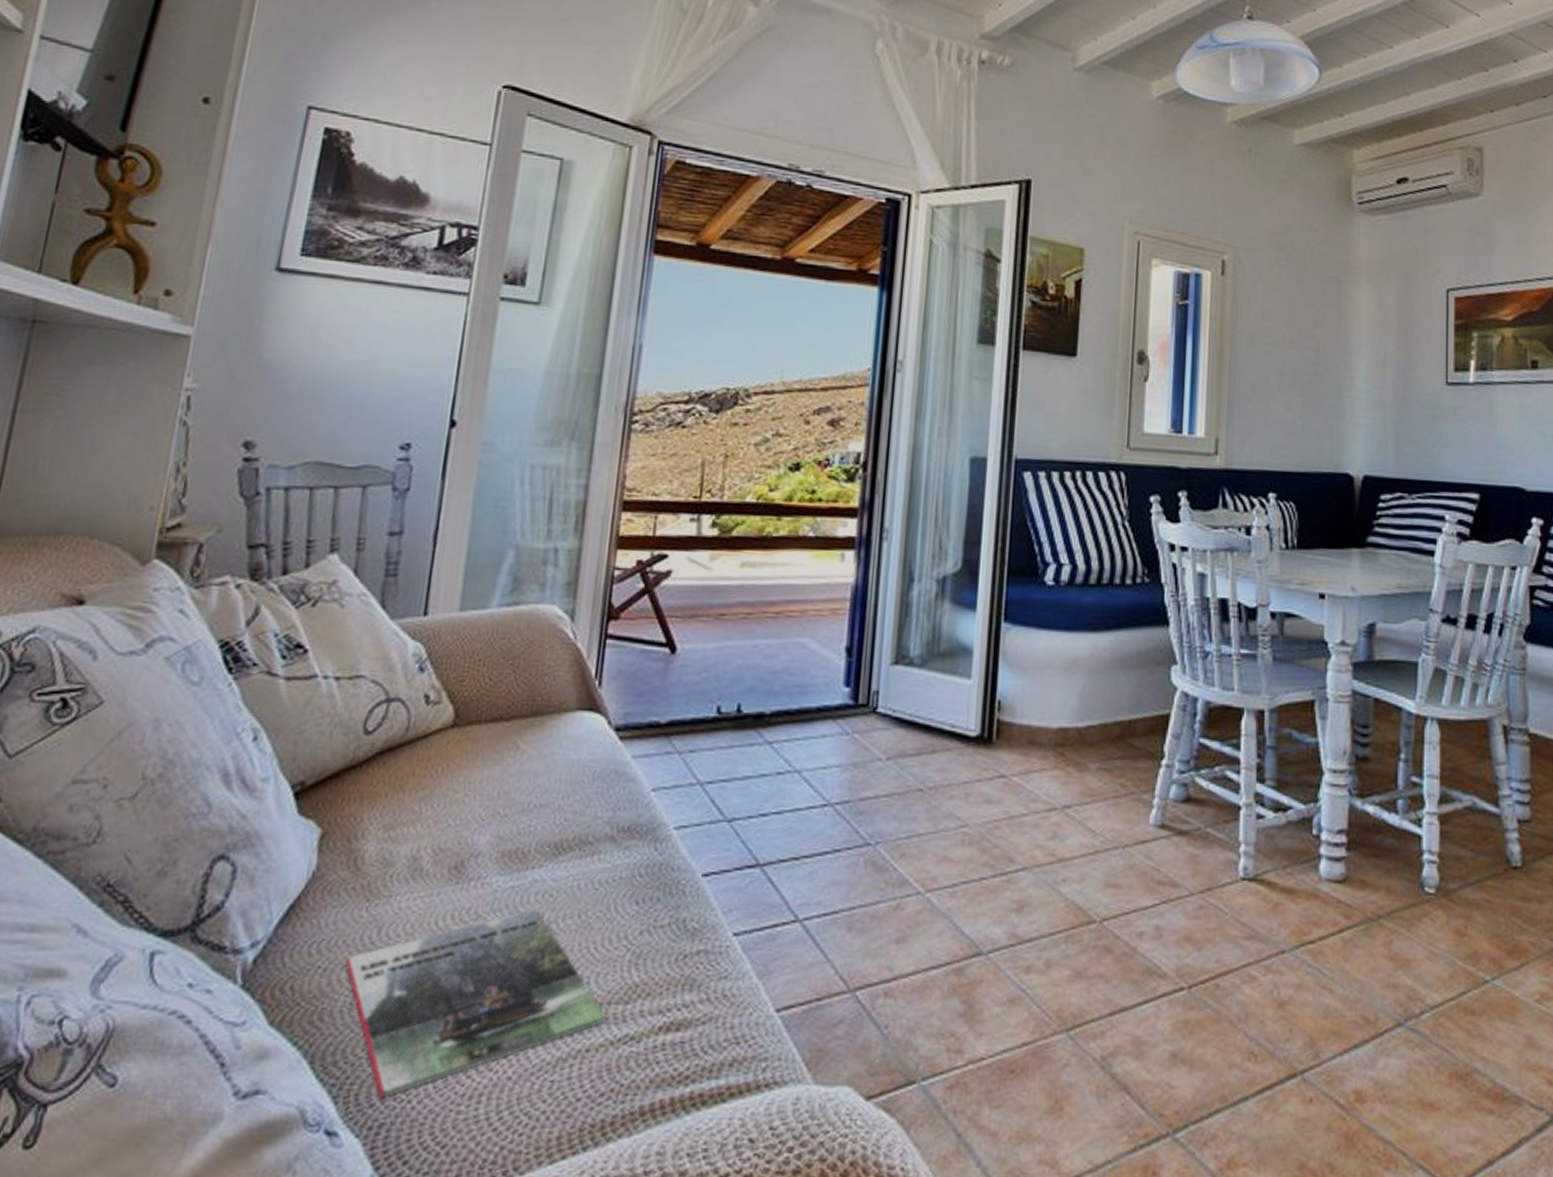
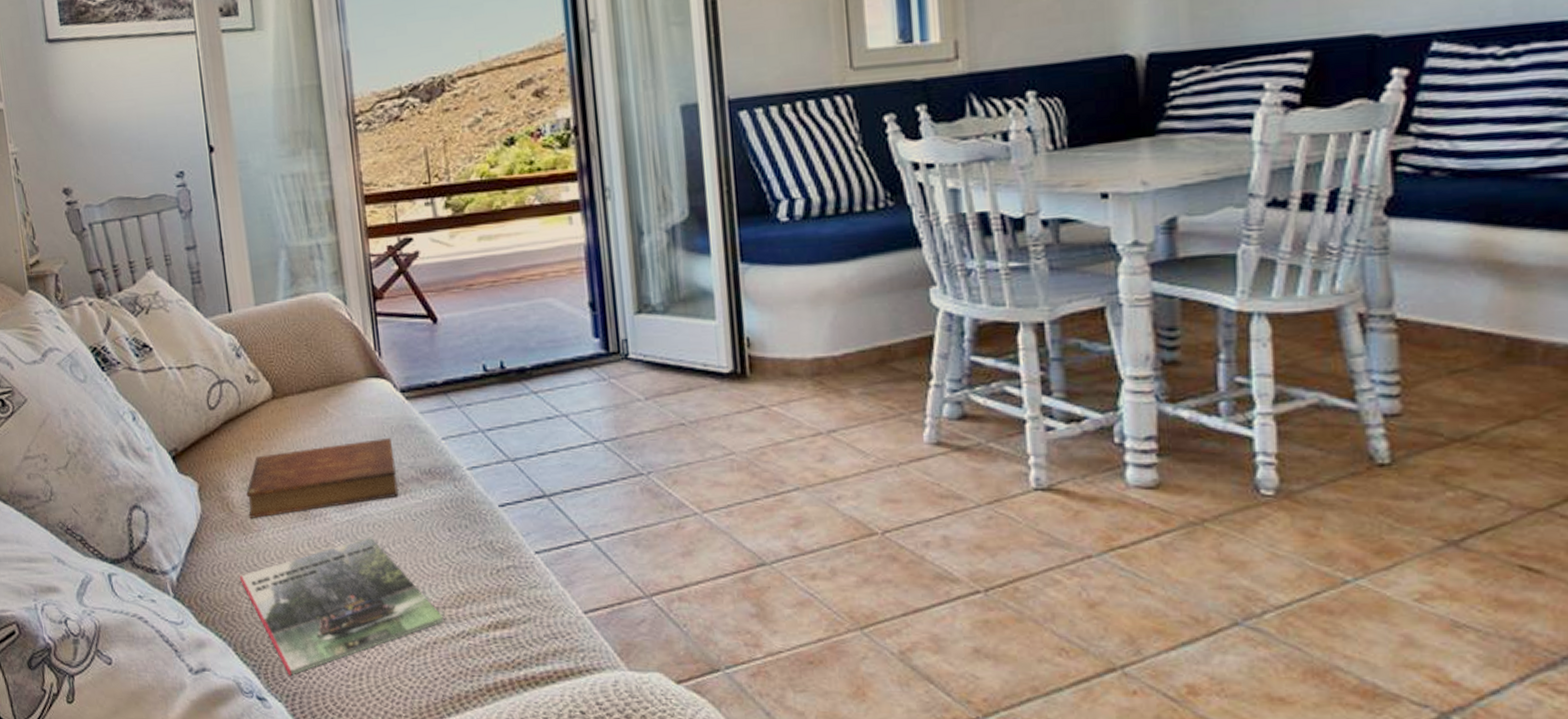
bible: none [380,784,591,879] -> present [246,437,399,518]

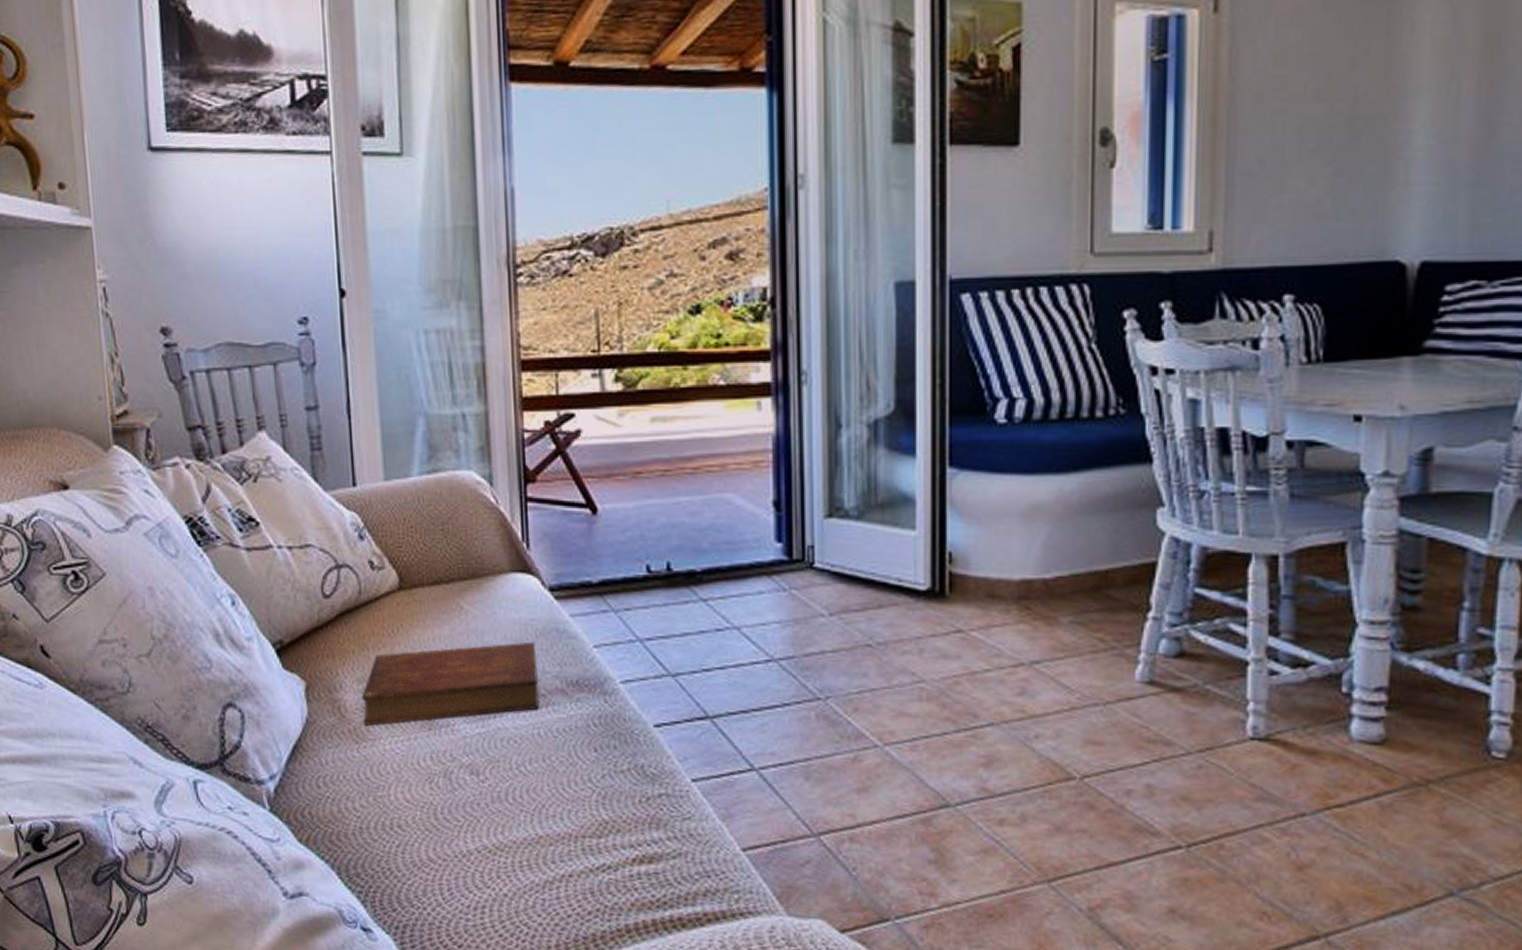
magazine: present [240,537,444,675] -> none [349,753,583,905]

